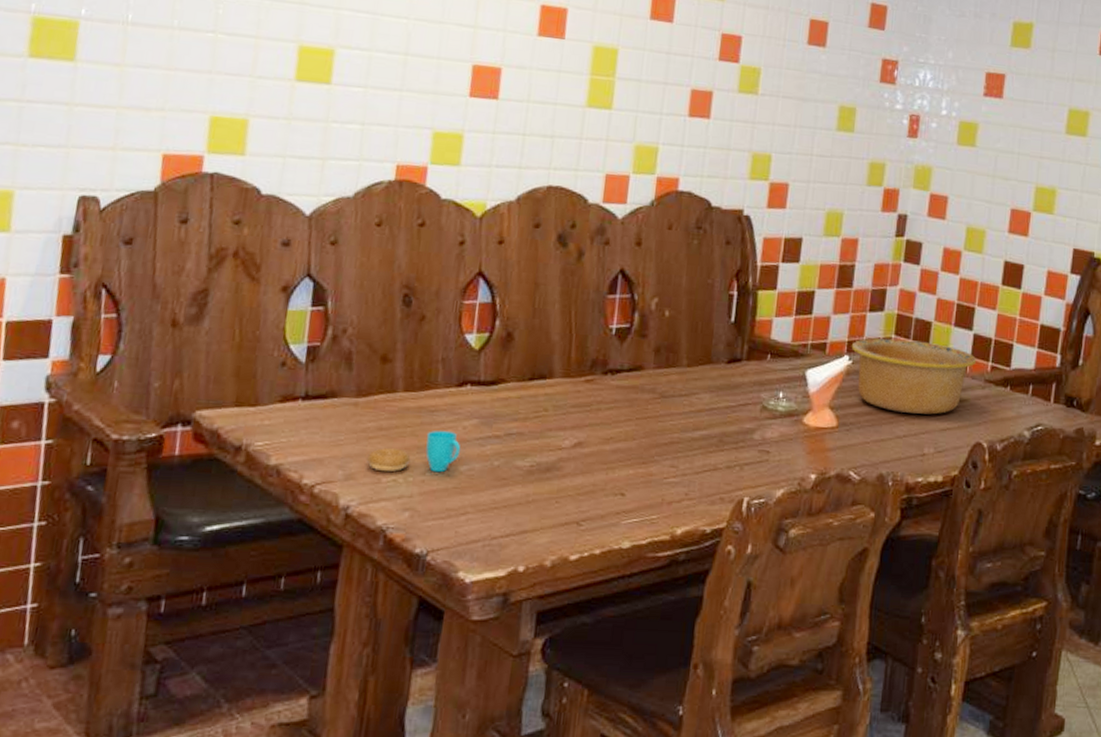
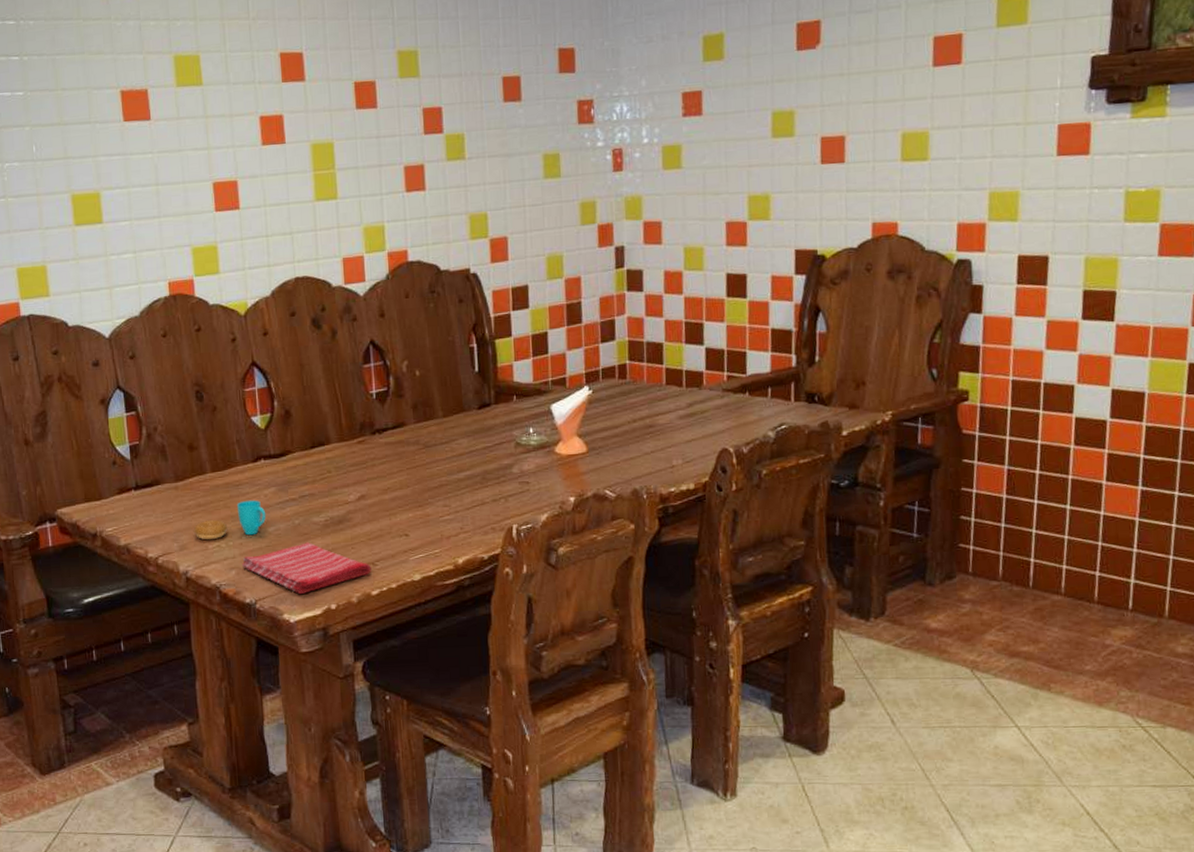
dish towel: none [418,489,575,551] -> present [241,542,372,595]
bowl: present [851,338,976,415] -> none [589,362,711,431]

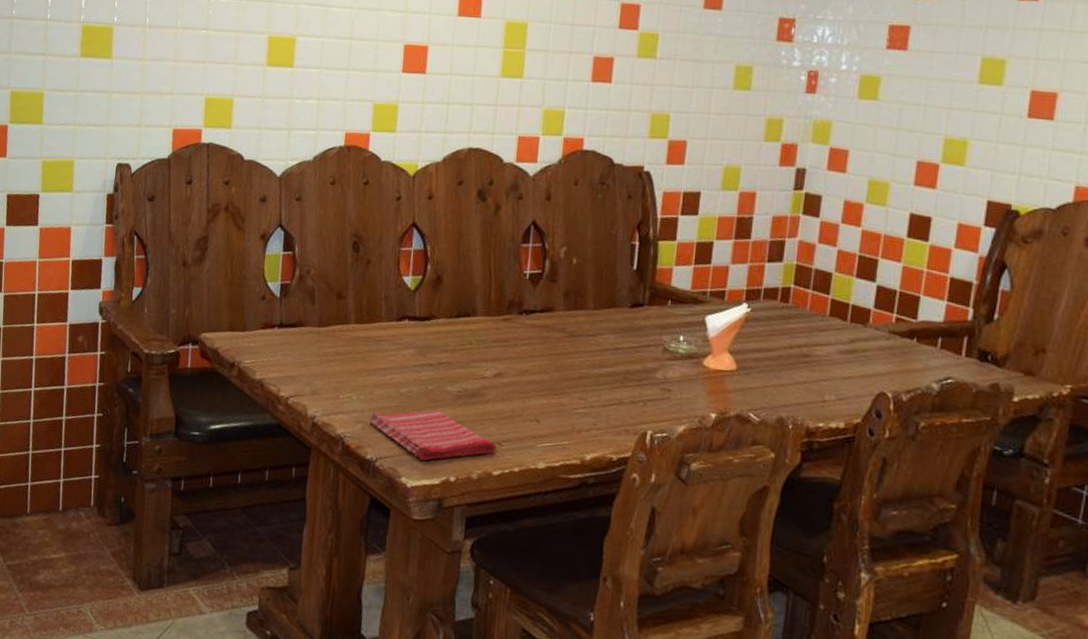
cup: present [194,499,266,540] -> none [328,357,402,393]

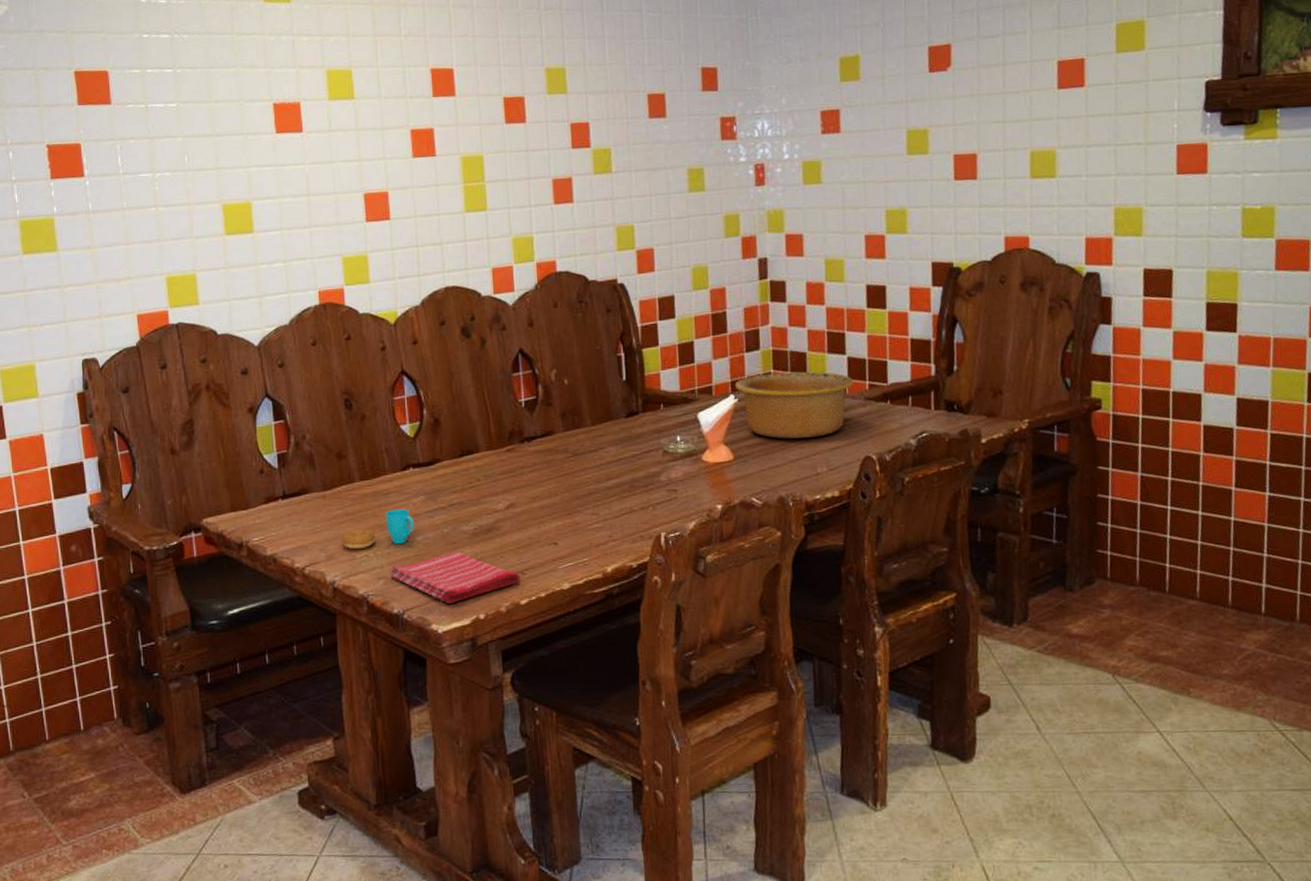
cup: none [328,357,402,393] -> present [341,508,415,550]
bowl: none [749,287,880,363] -> present [734,371,854,439]

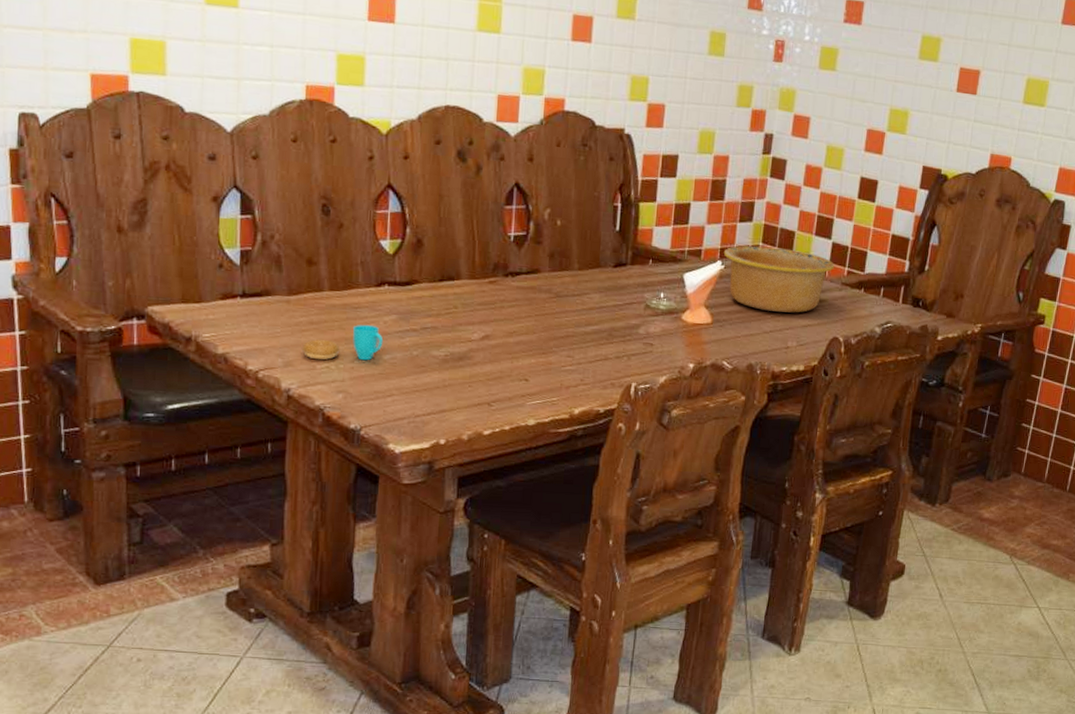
dish towel: present [389,551,520,605] -> none [350,375,486,427]

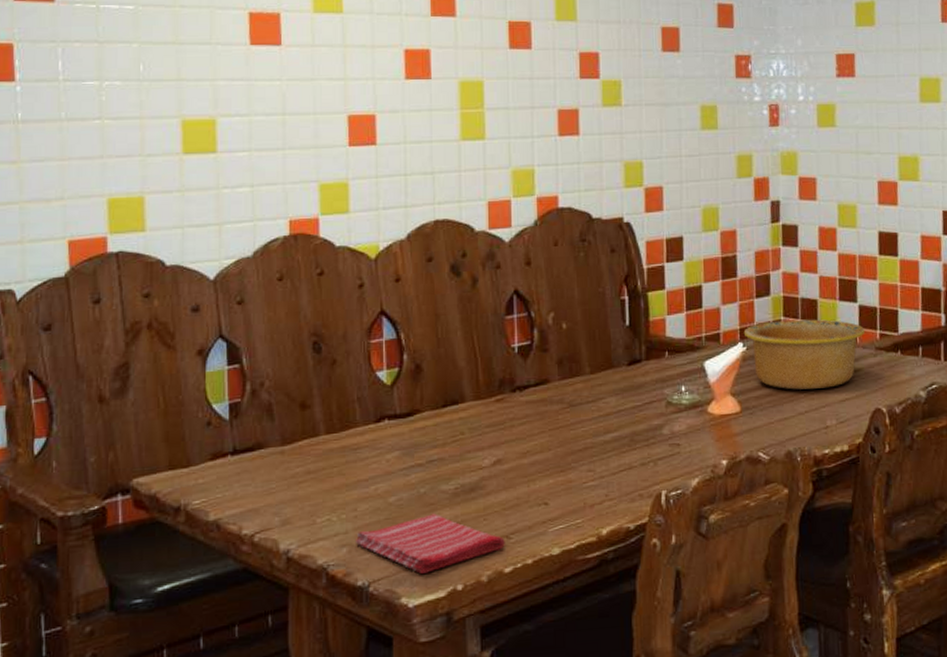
cup: present [302,324,384,361] -> none [300,465,387,513]
dish towel: none [350,375,486,427] -> present [354,514,505,575]

